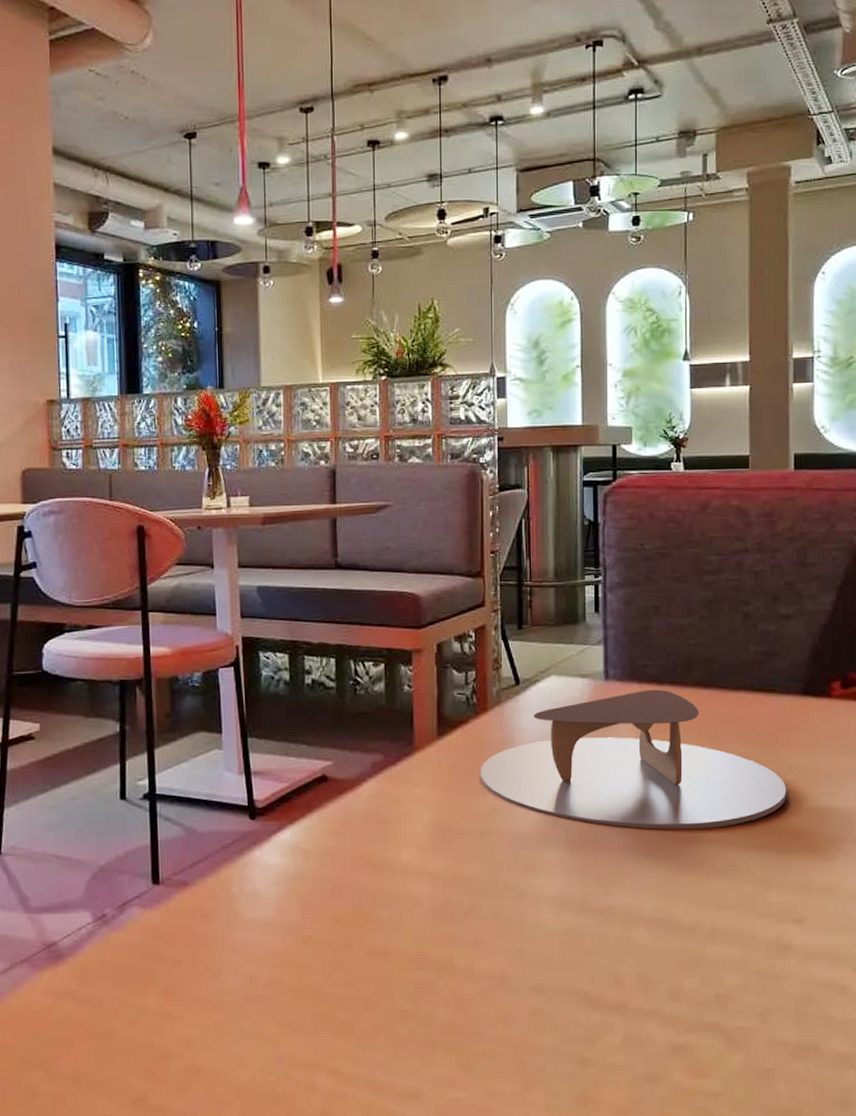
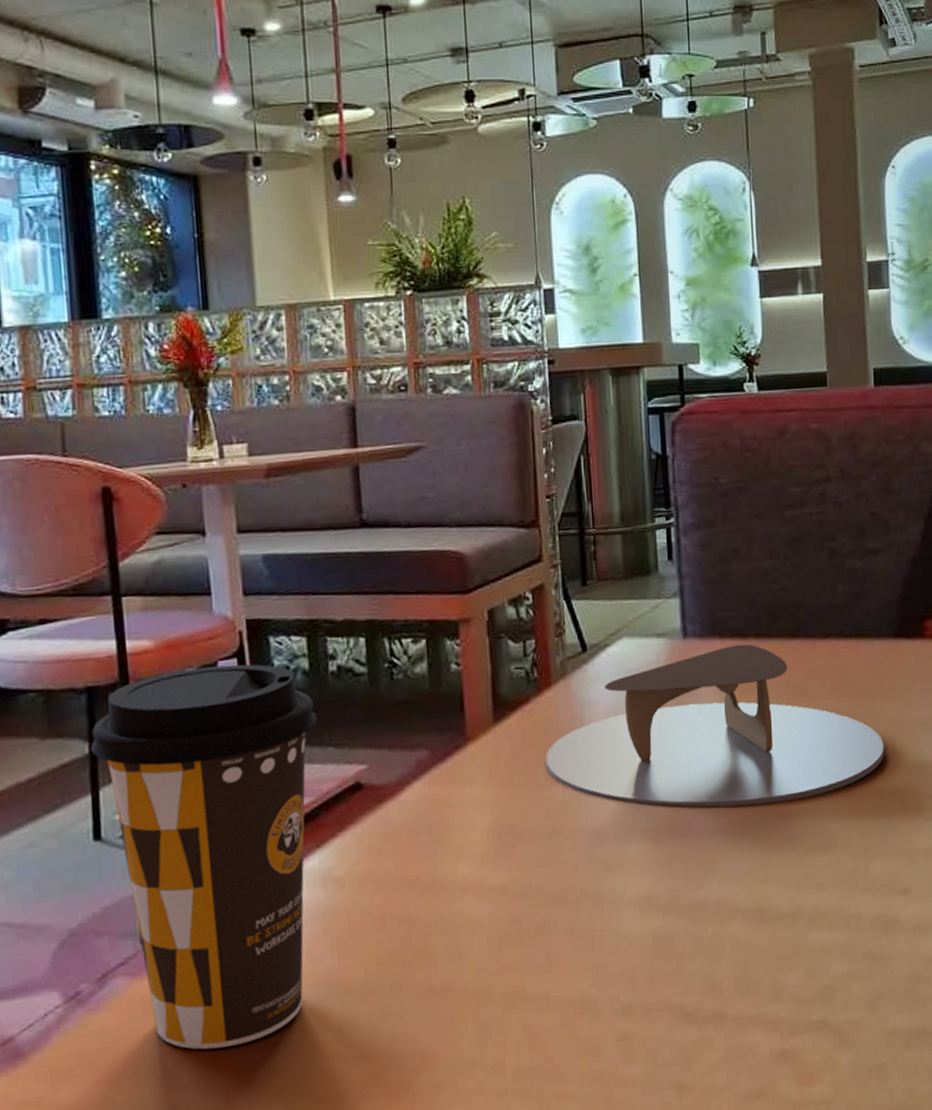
coffee cup: none [121,672,294,973] -> present [90,664,318,1050]

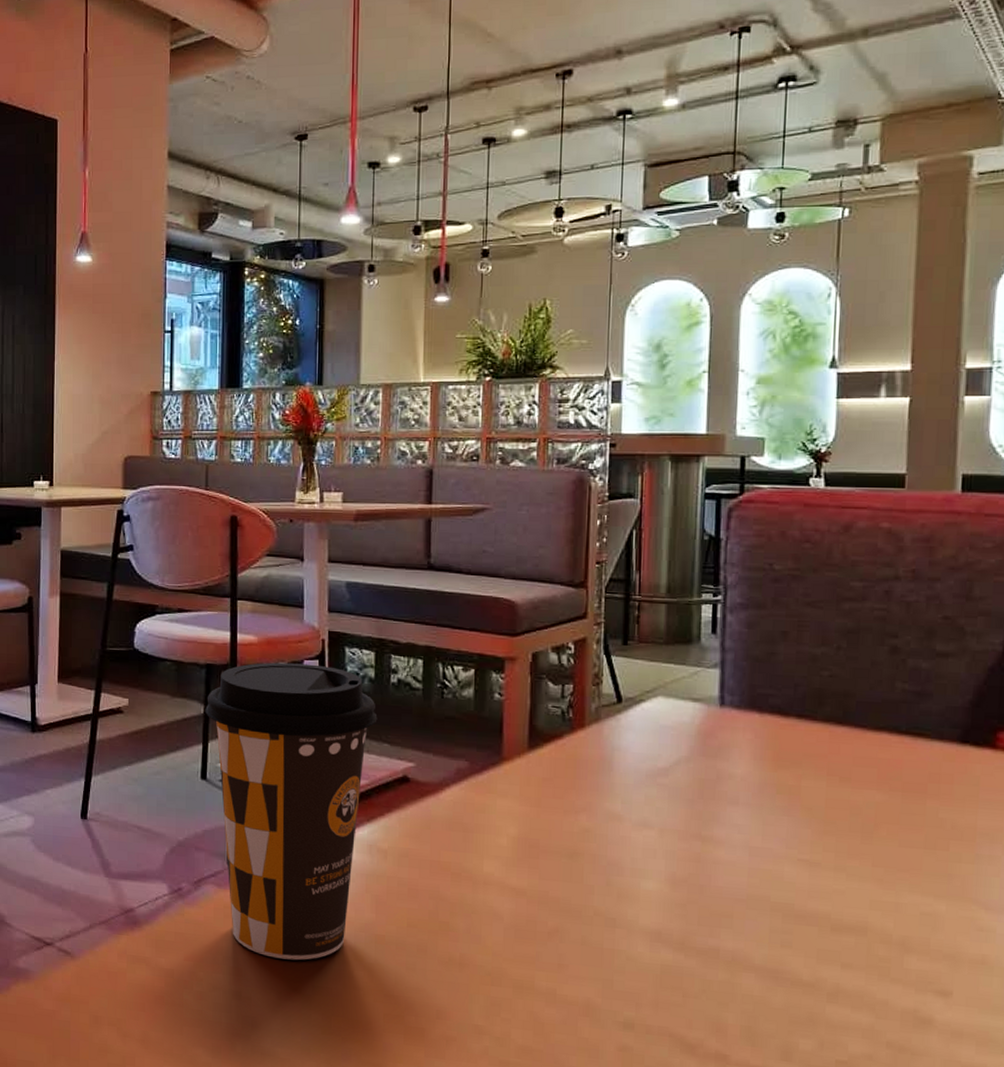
napkin holder: present [545,643,885,808] -> none [572,720,935,879]

